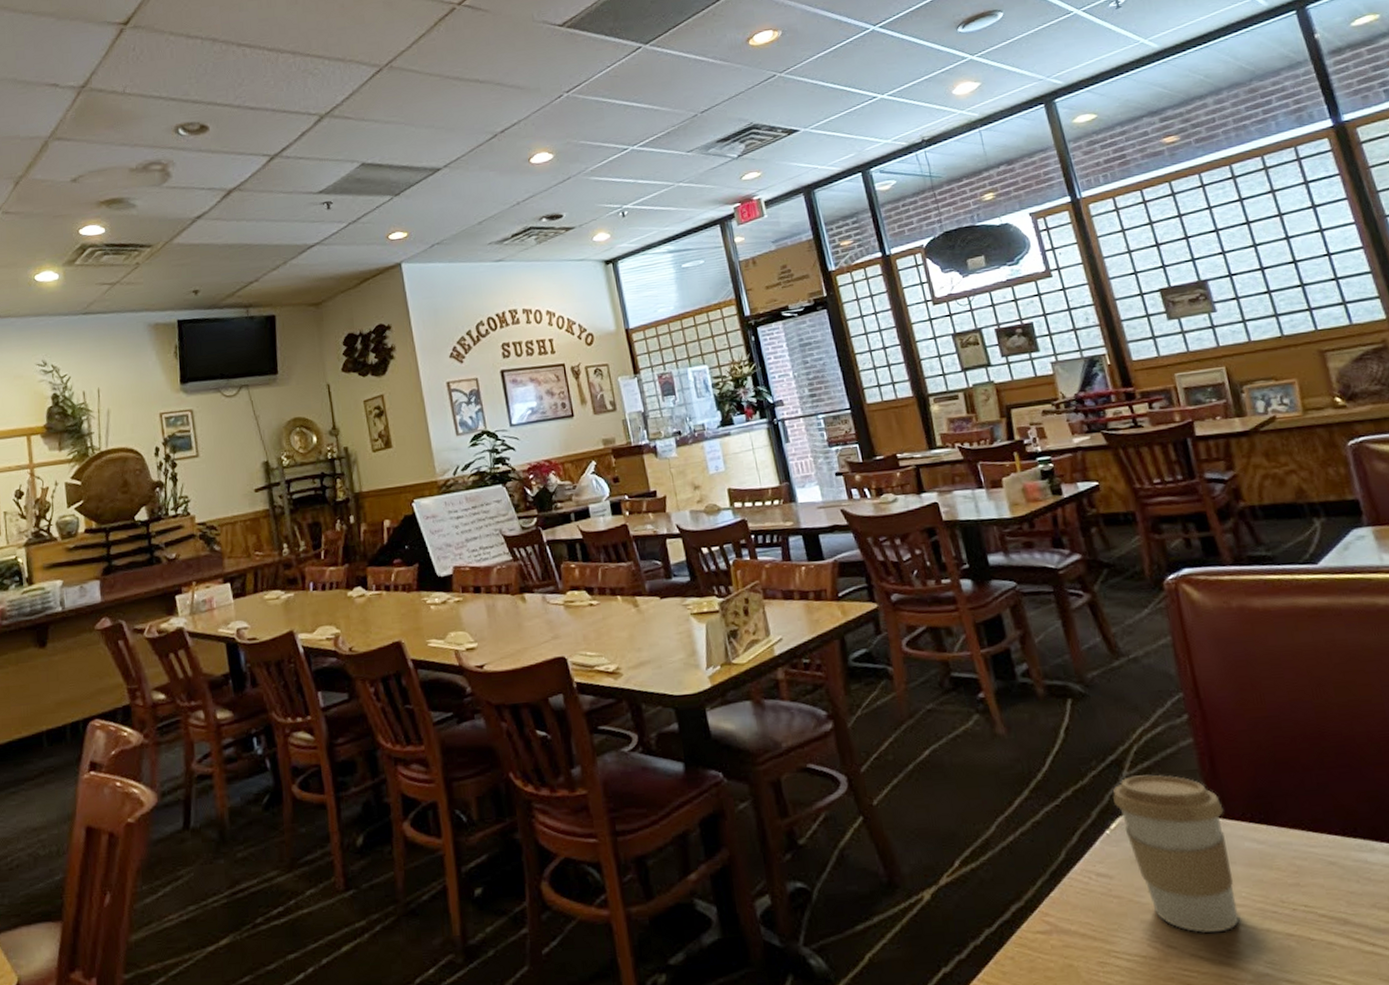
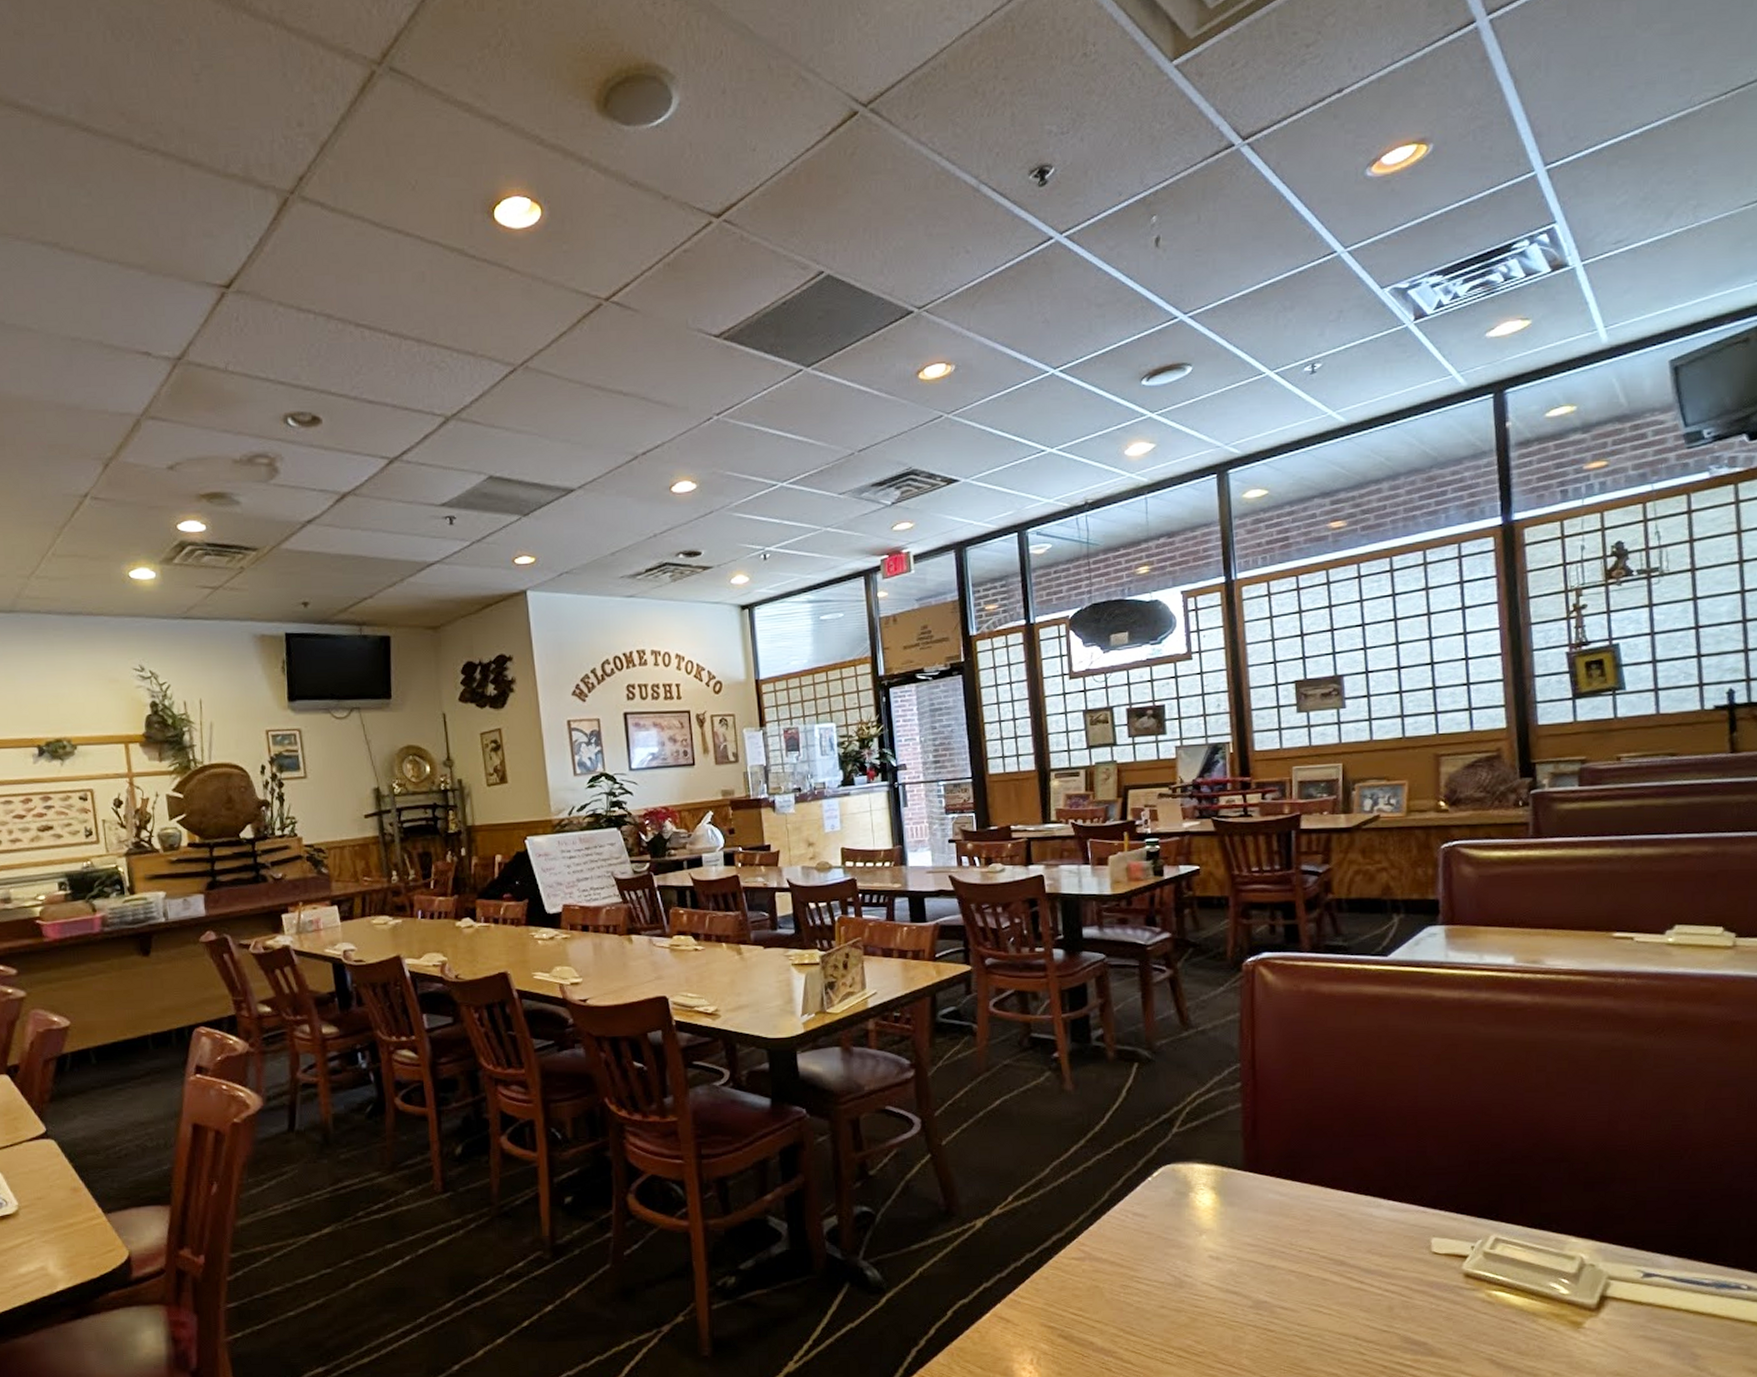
coffee cup: present [1113,774,1240,933] -> none [1160,1132,1256,1266]

